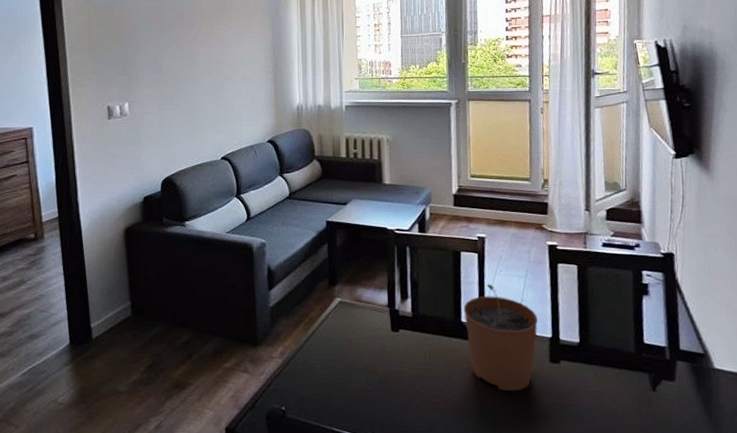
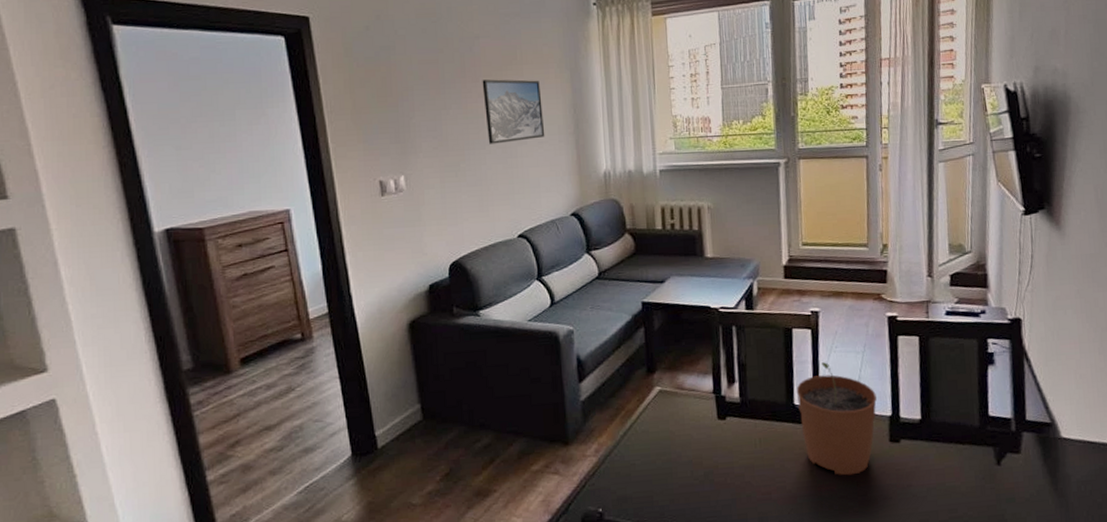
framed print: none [197,24,248,79] -> present [482,79,545,144]

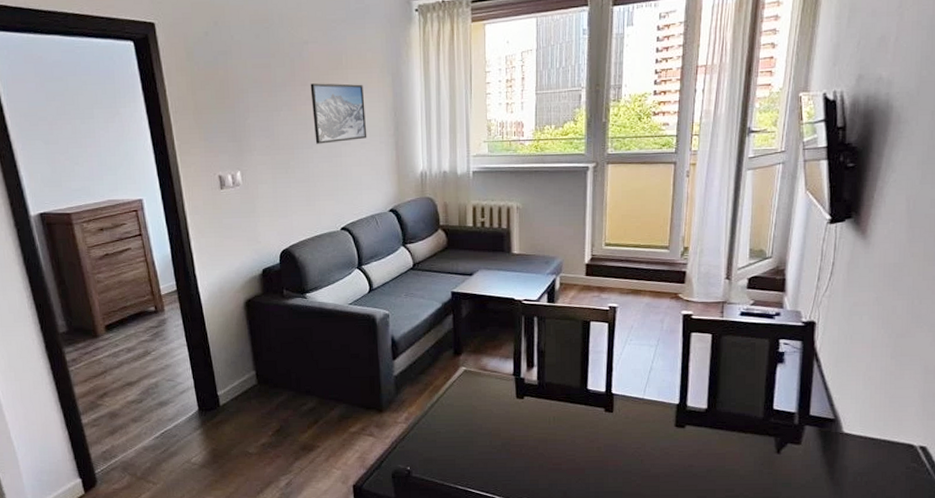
plant pot: present [796,362,877,476] -> none [590,353,666,454]

